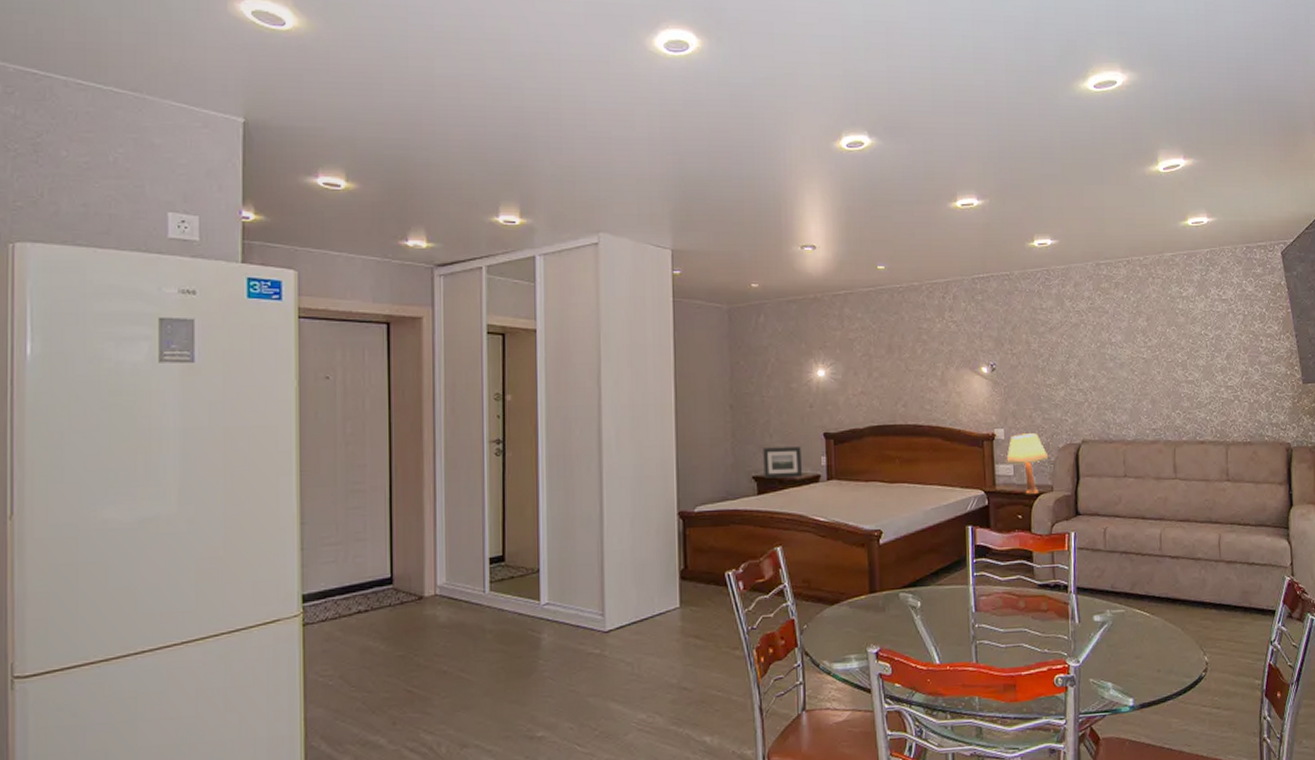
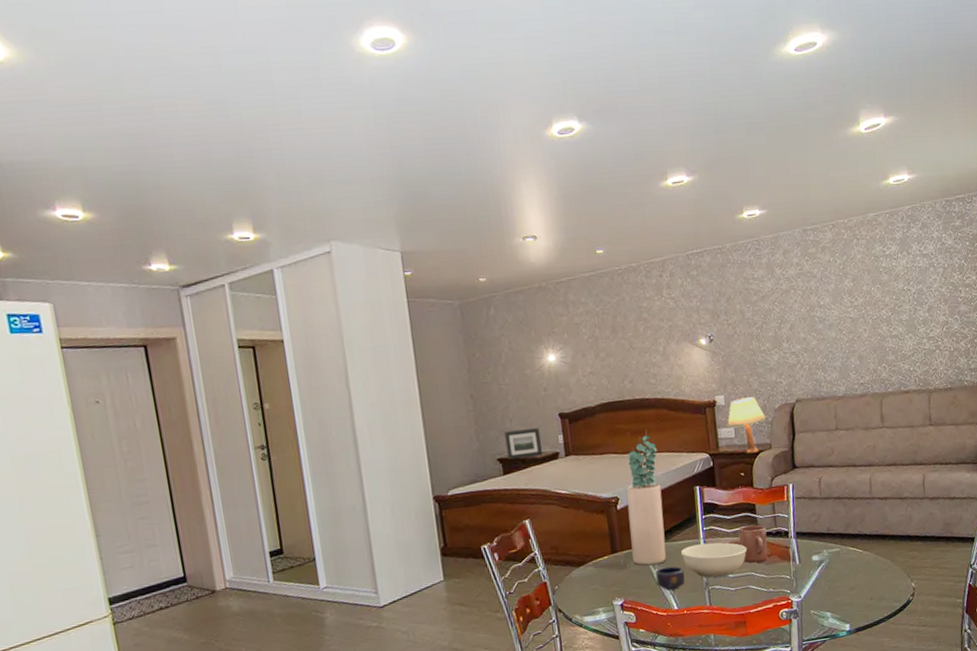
vase: none [890,458,931,611] -> present [625,429,667,566]
mug: none [918,613,950,641] -> present [656,566,685,591]
bowl: none [946,590,1022,632] -> present [680,542,748,578]
cup: none [1012,574,1045,618] -> present [738,525,769,563]

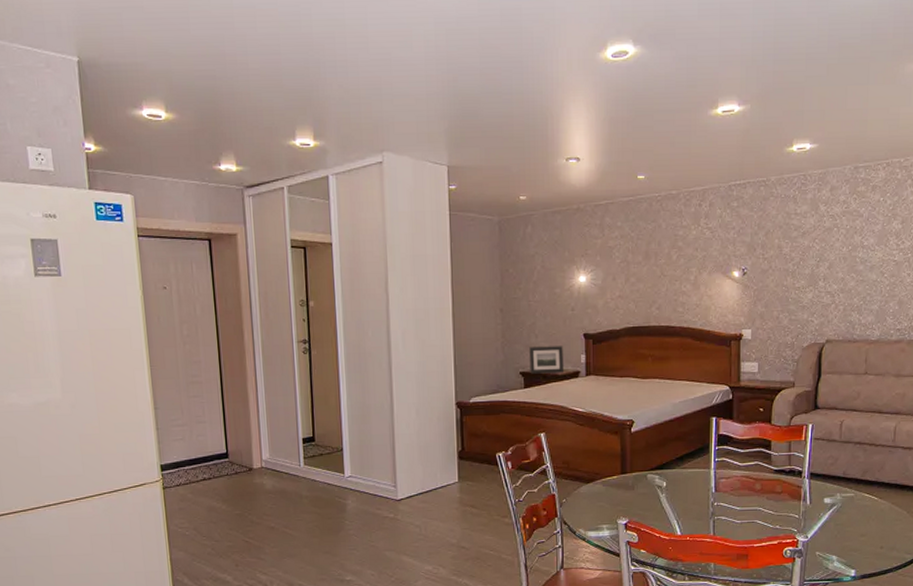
vase: present [625,429,667,566] -> none [642,357,677,490]
mug: present [656,566,685,591] -> none [663,492,692,516]
bowl: present [680,542,748,578] -> none [689,474,758,509]
table lamp: present [727,397,765,454] -> none [752,333,792,391]
cup: present [738,525,769,563] -> none [751,461,780,498]

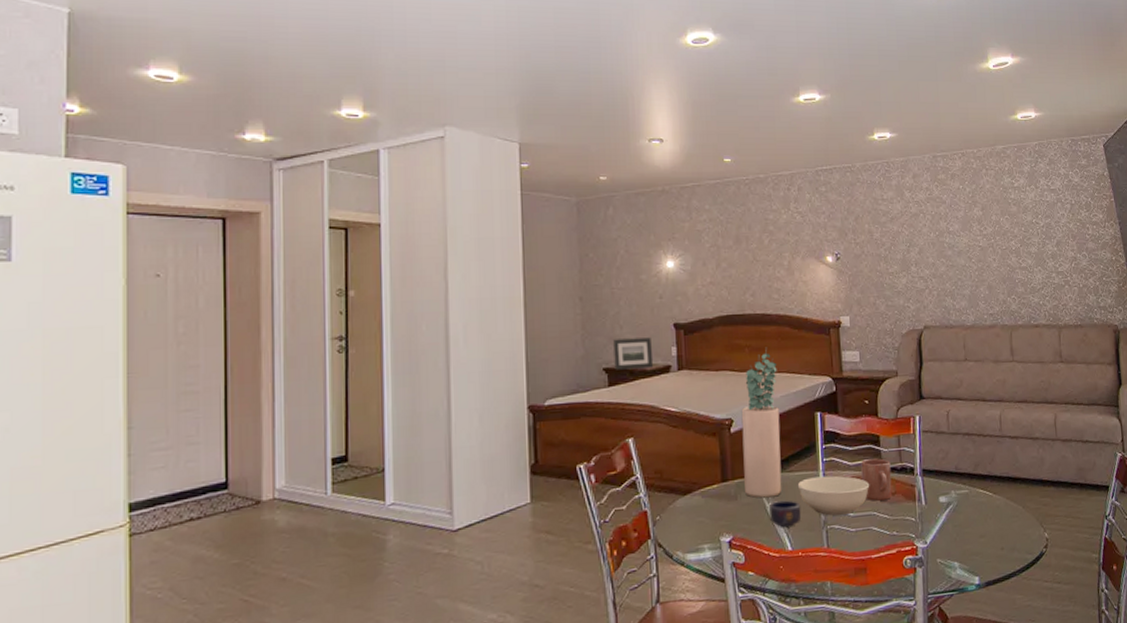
vase: none [642,357,677,490] -> present [741,347,782,499]
mug: none [663,492,692,516] -> present [769,500,801,528]
bowl: none [689,474,758,509] -> present [797,475,870,517]
cup: none [751,461,780,498] -> present [861,458,893,501]

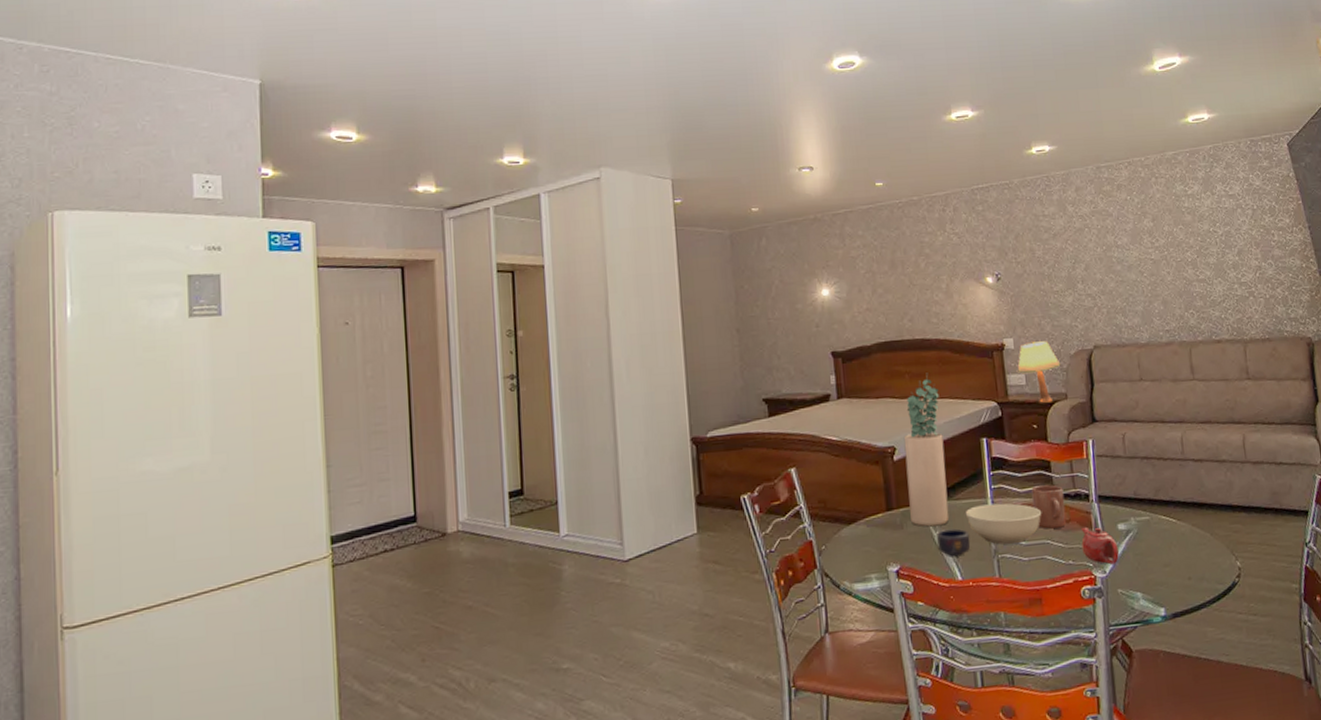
picture frame: present [613,337,654,370] -> none [772,367,813,400]
table lamp: none [852,320,892,381] -> present [1017,341,1060,404]
teapot: none [905,499,939,536] -> present [1081,527,1119,565]

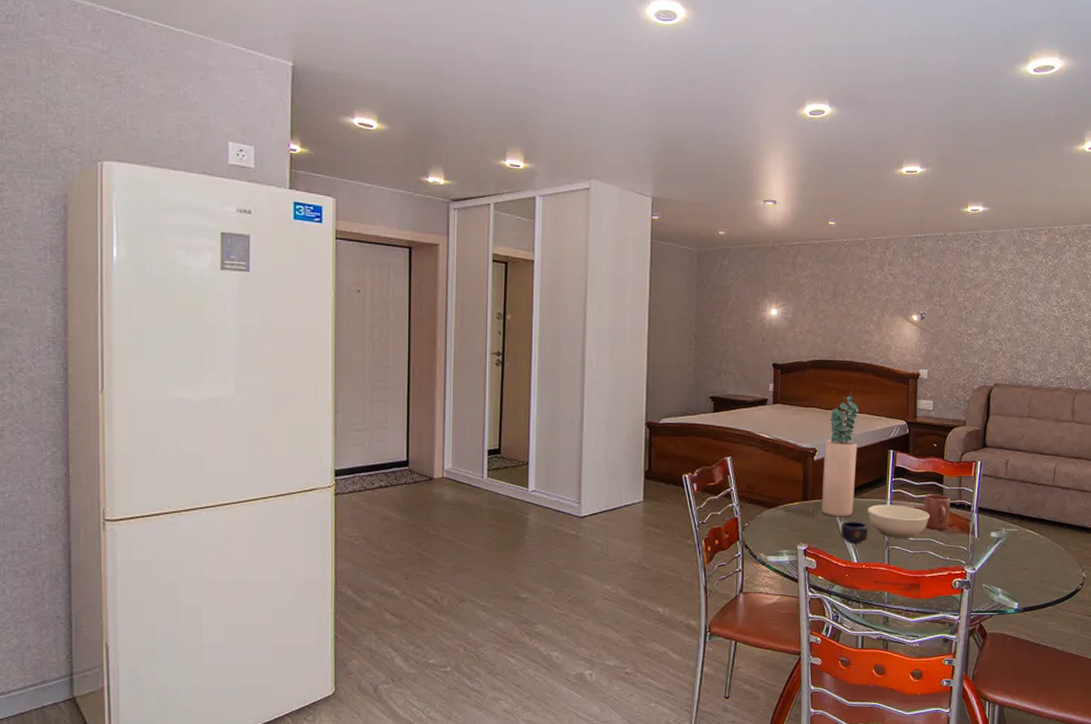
table lamp: present [1017,341,1060,404] -> none [927,375,963,428]
teapot: present [1081,527,1119,565] -> none [959,531,988,564]

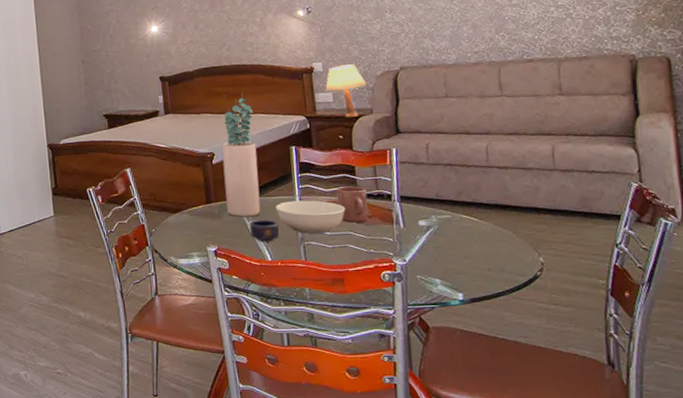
table lamp: none [927,375,963,428] -> present [325,64,366,118]

